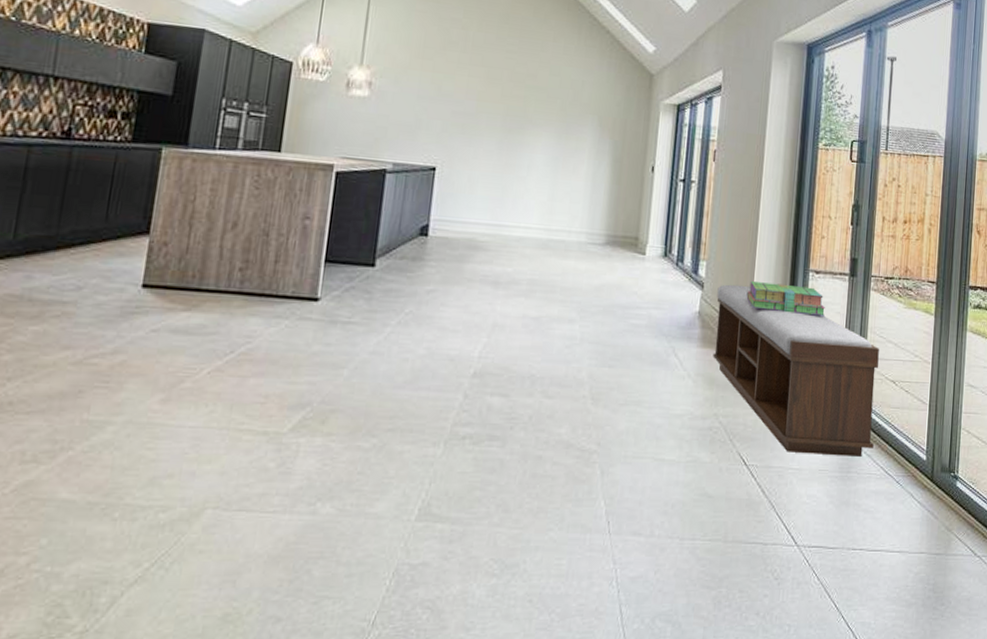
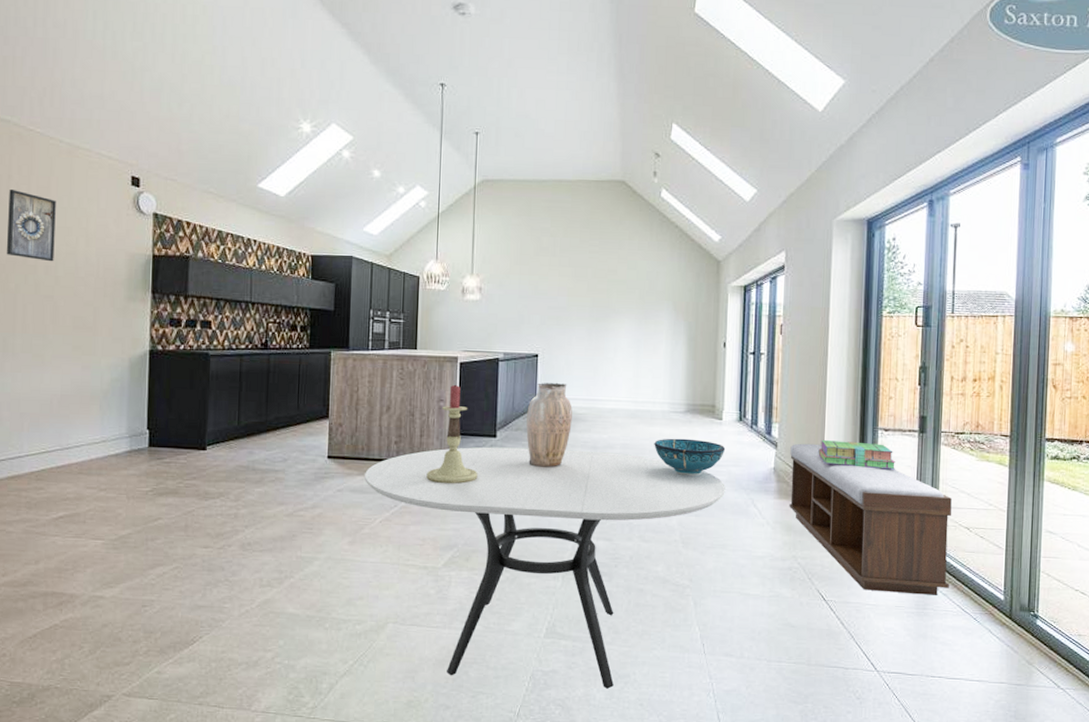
dining table: none [192,278,645,583] -> present [365,446,725,689]
candlestick: none [278,198,347,325] -> present [426,384,478,484]
vase: none [413,202,473,306] -> present [526,382,572,467]
decorative bowl: none [566,274,647,319] -> present [654,438,726,476]

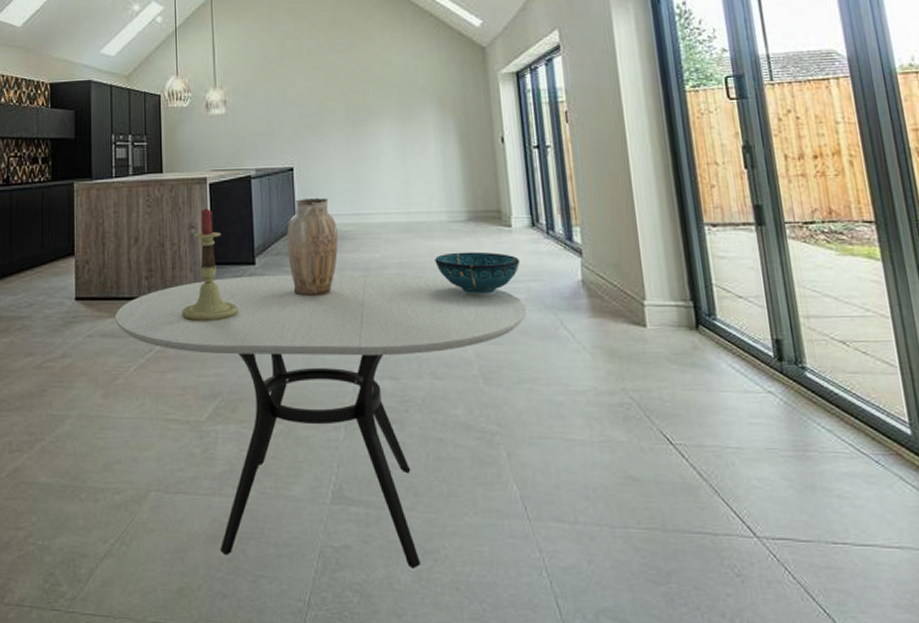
bench: present [789,443,952,595] -> none [598,247,834,432]
stack of books: present [818,439,895,470] -> none [633,241,734,274]

